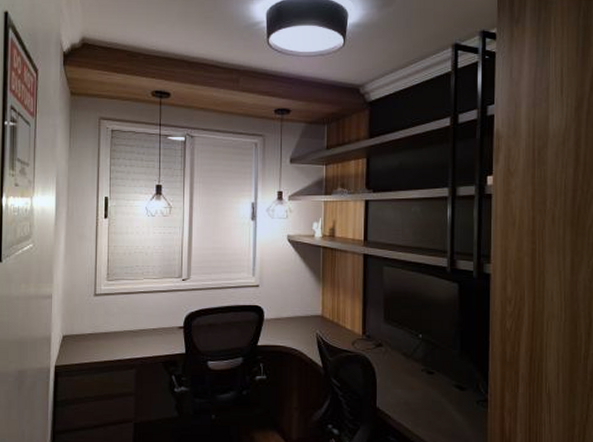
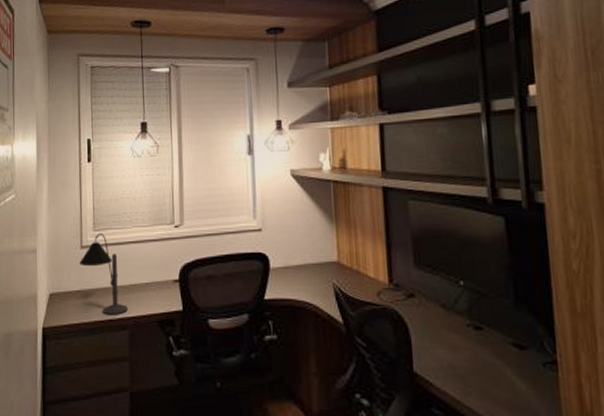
desk lamp: none [93,282,136,356] -> present [79,232,128,315]

